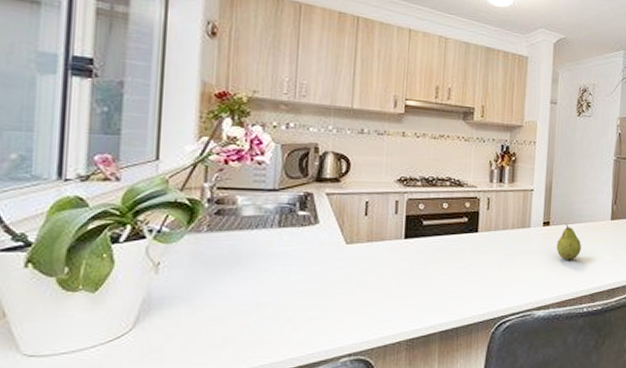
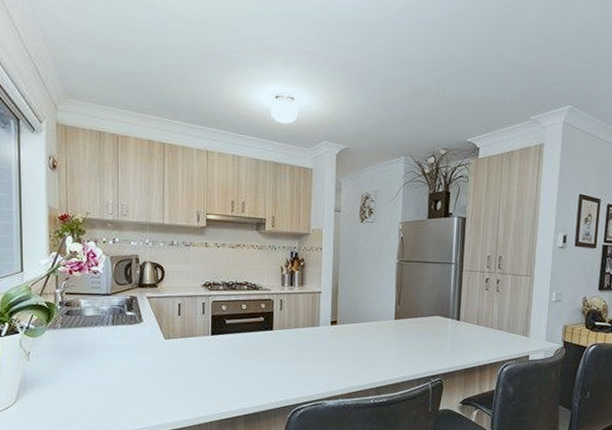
fruit: present [556,223,581,260] -> none [343,322,367,356]

